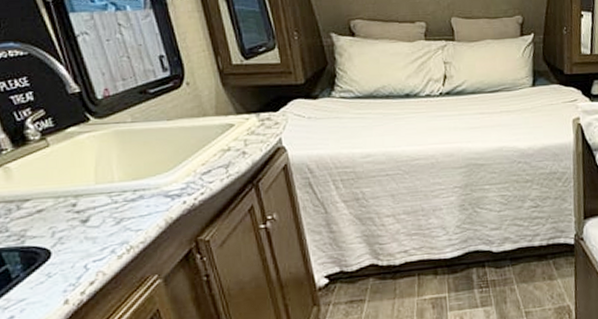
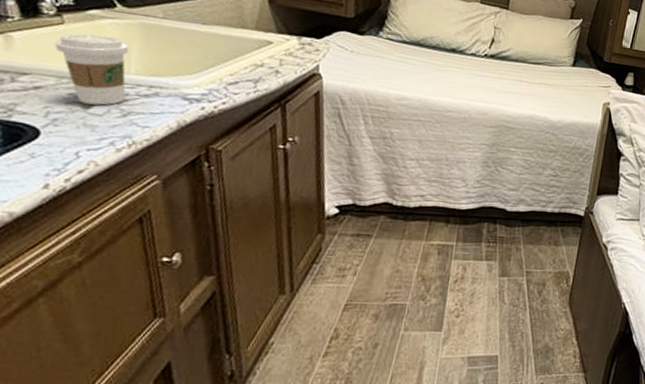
coffee cup: none [46,150,115,218] -> present [54,33,129,106]

